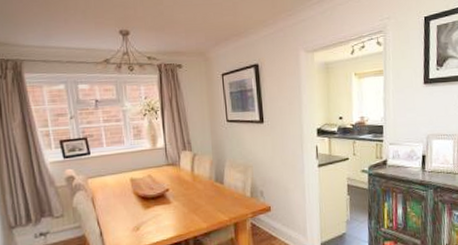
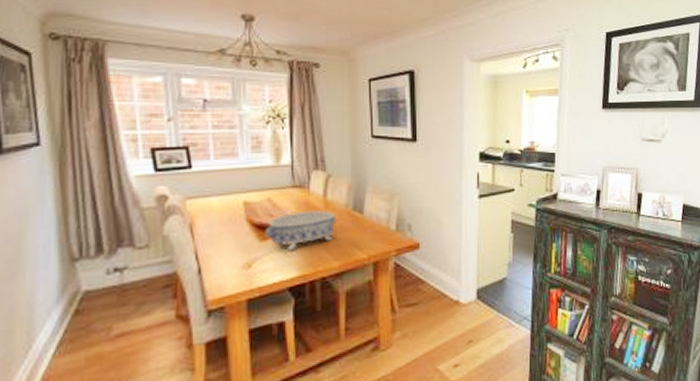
decorative bowl: none [148,183,203,216] -> present [265,210,337,251]

